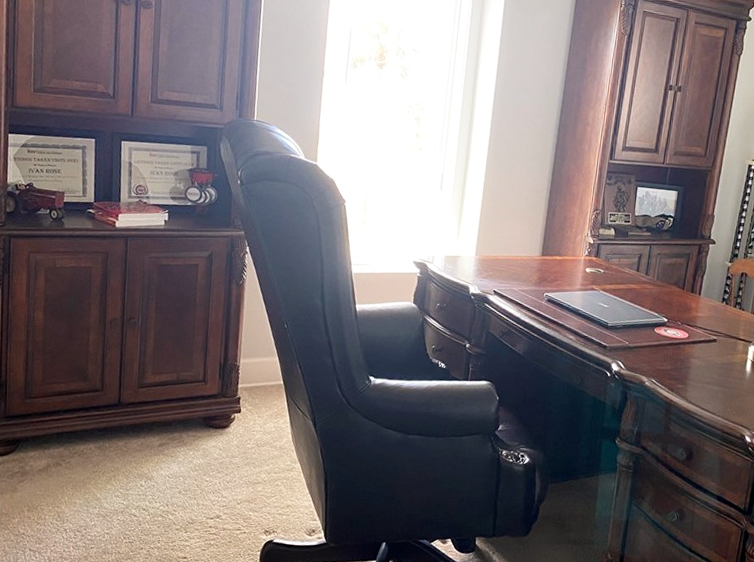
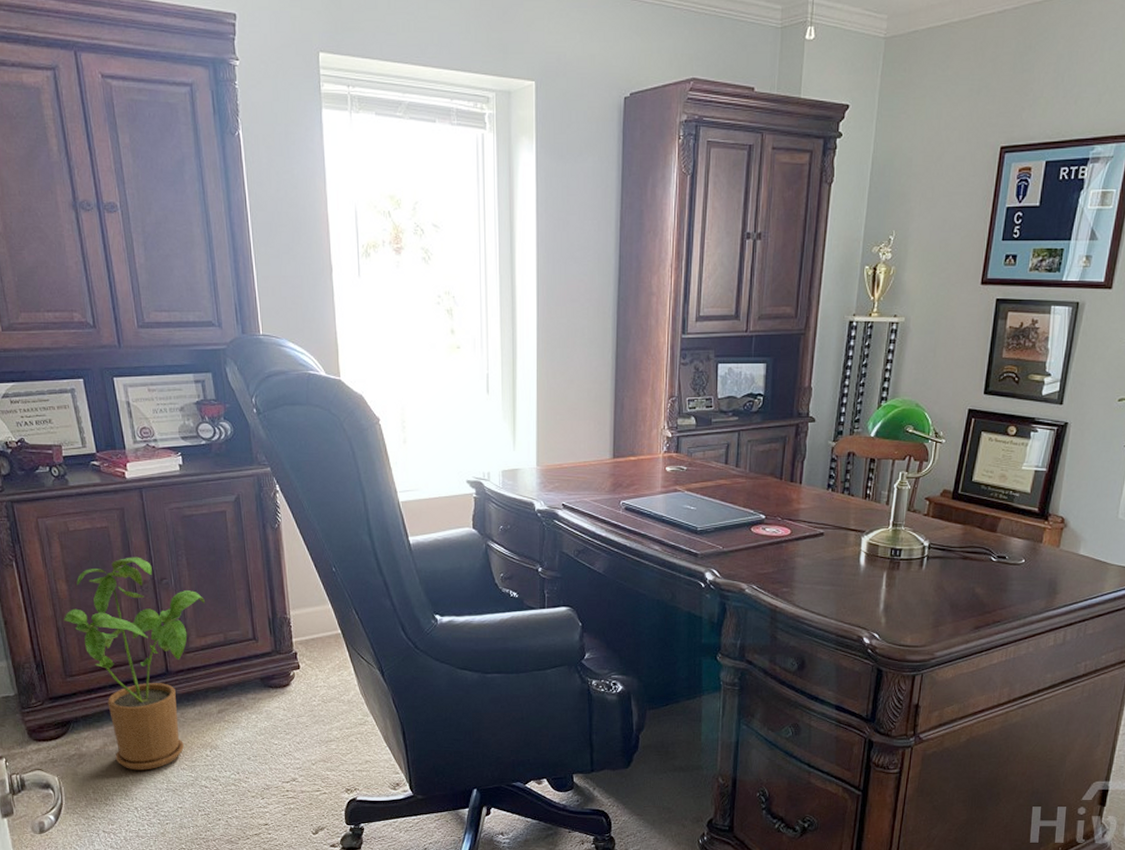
house plant: none [34,295,166,494] -> present [64,557,205,770]

